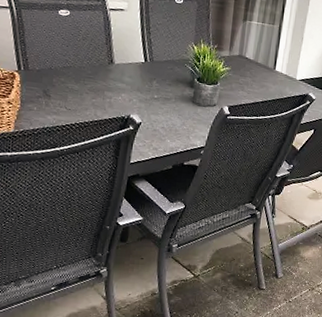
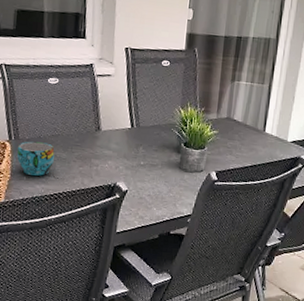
cup: none [27,72,67,107] -> present [17,141,55,176]

